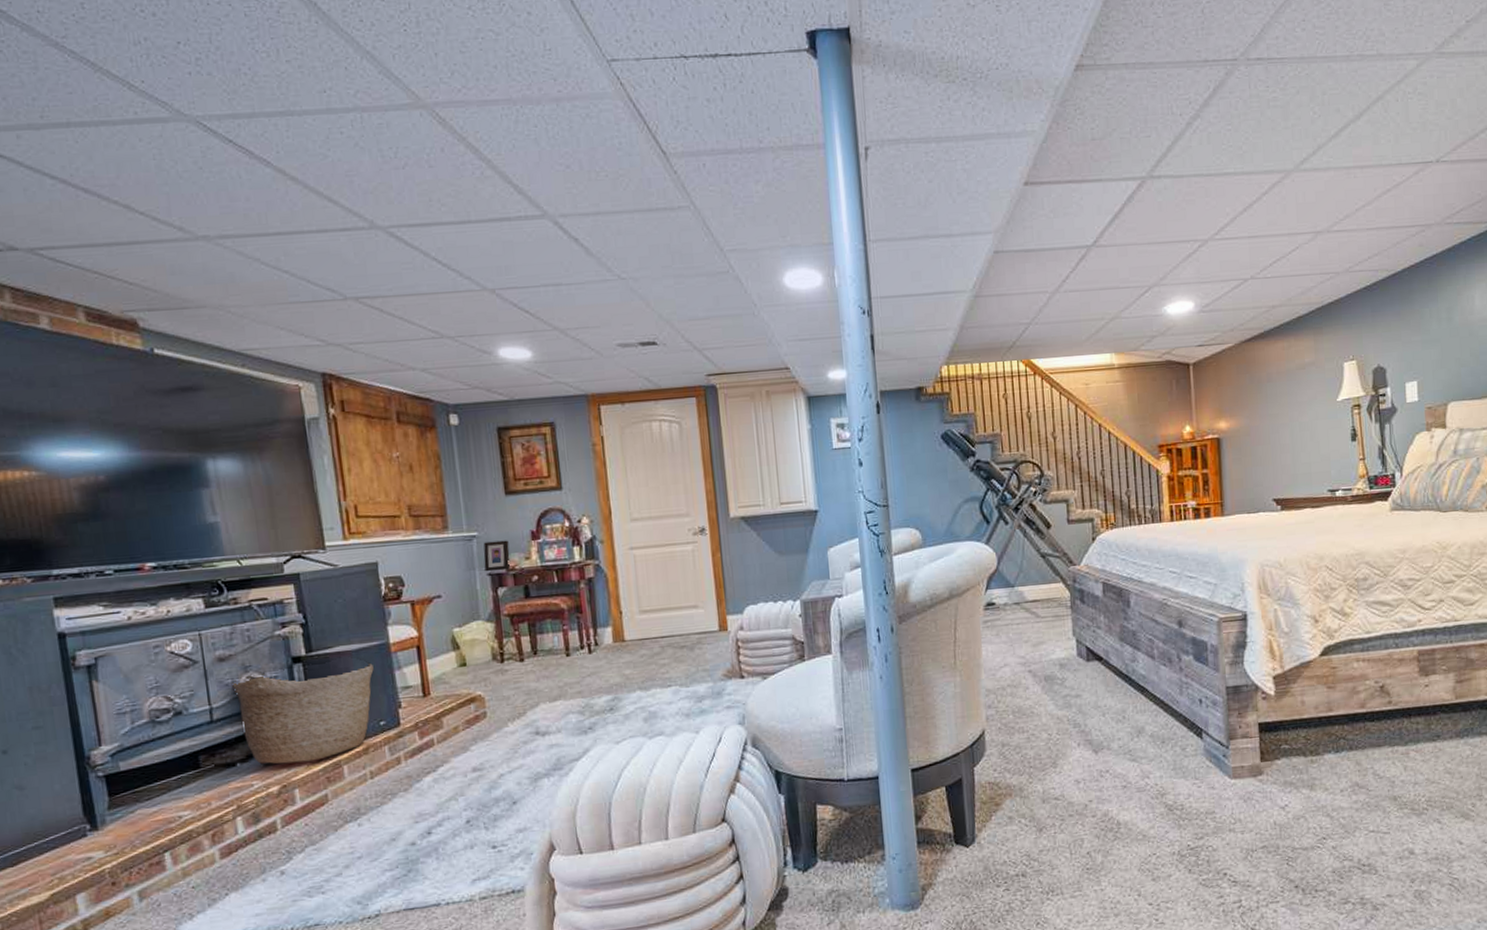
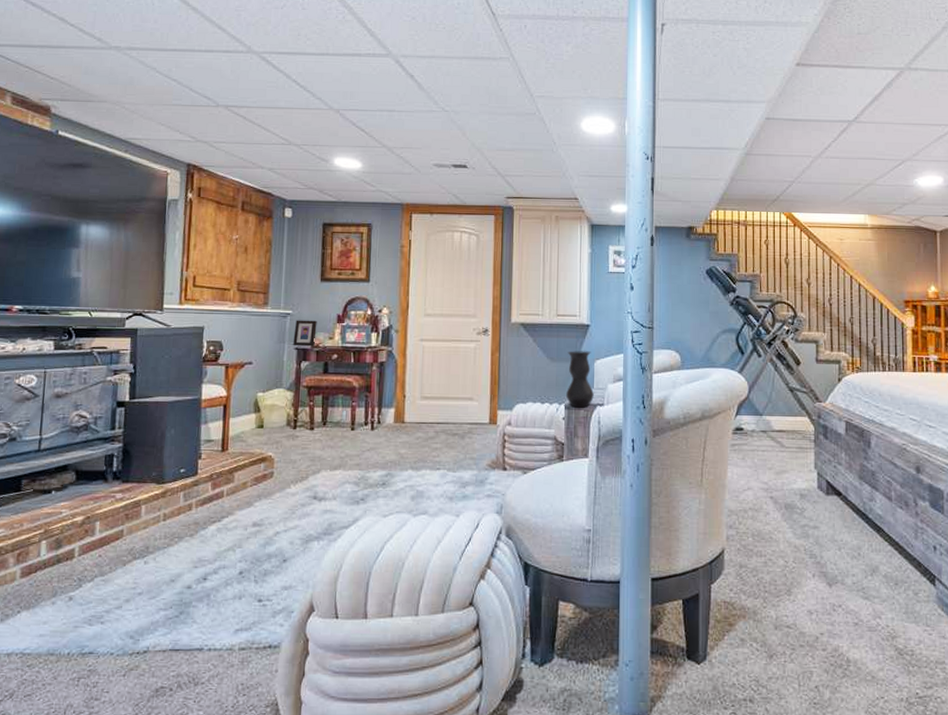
basket: present [231,662,374,765] -> none [62,413,184,498]
vase: none [796,539,831,604] -> present [566,351,594,409]

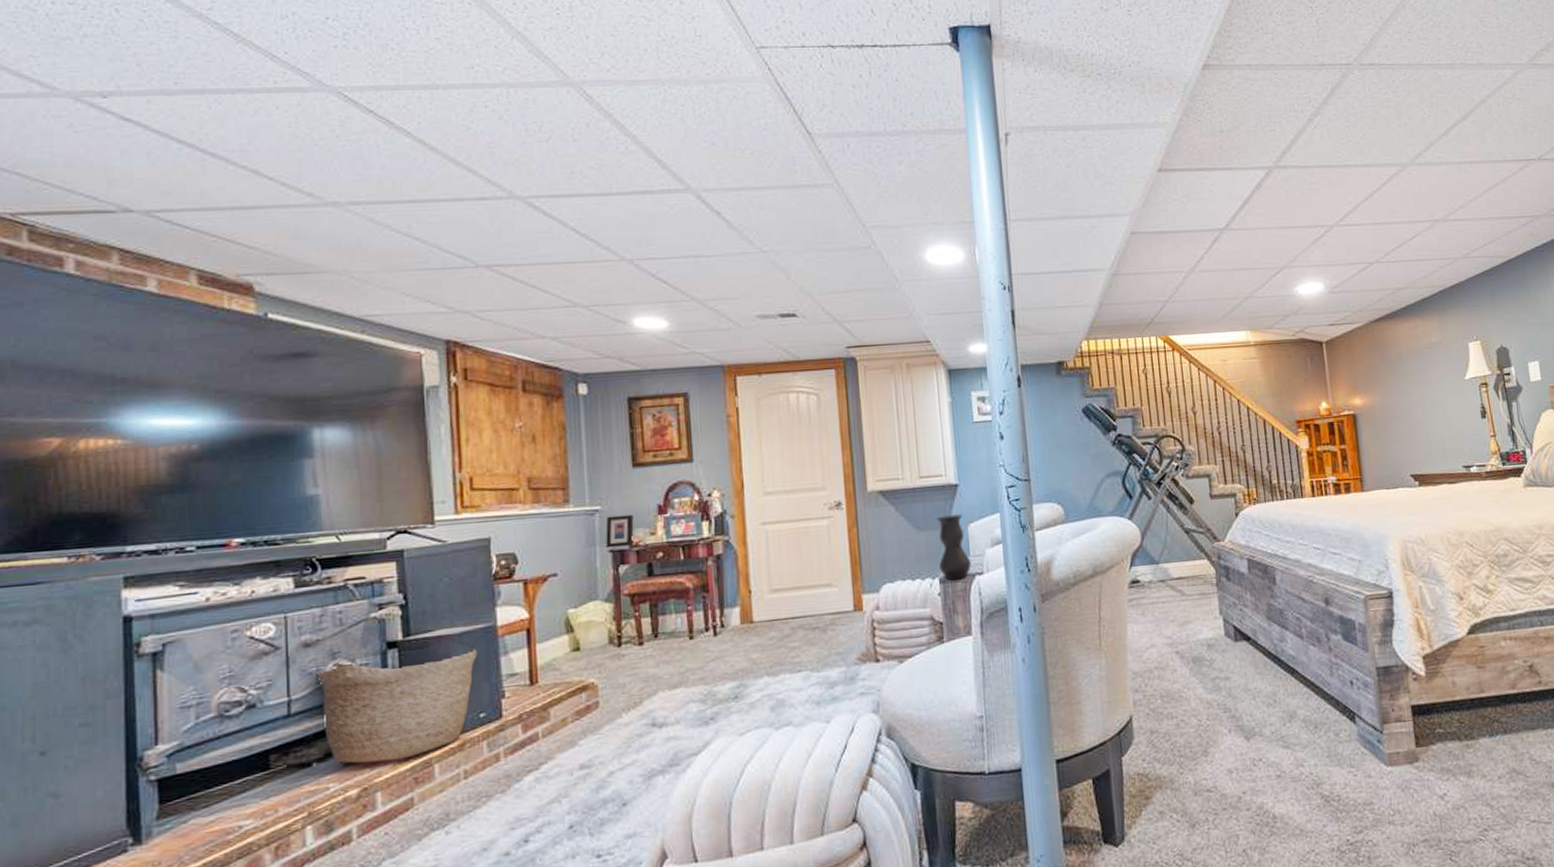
basket: none [62,413,184,498] -> present [315,647,477,765]

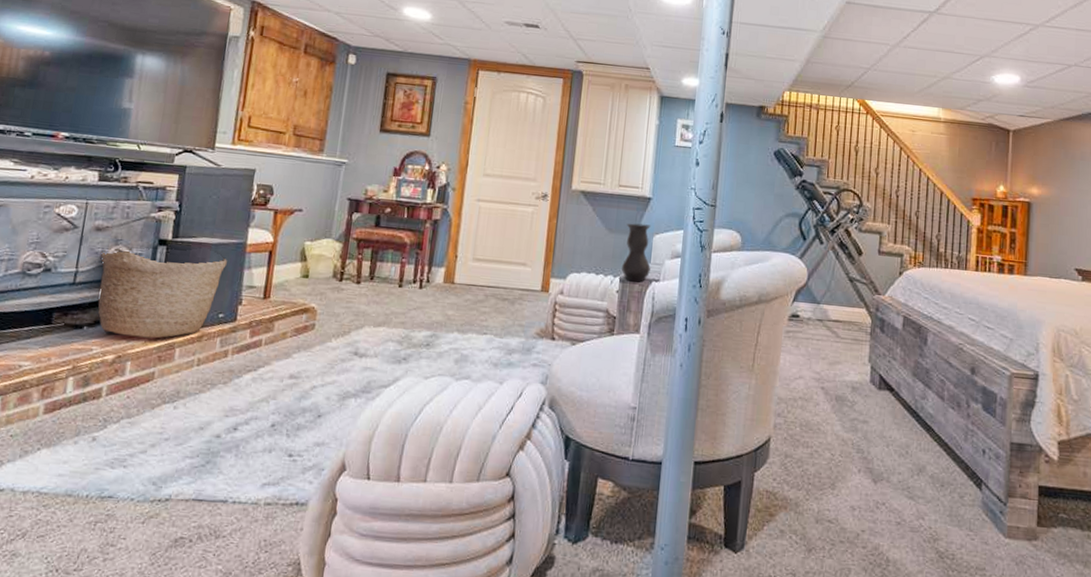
picture frame: present [605,514,634,548] -> none [346,169,373,199]

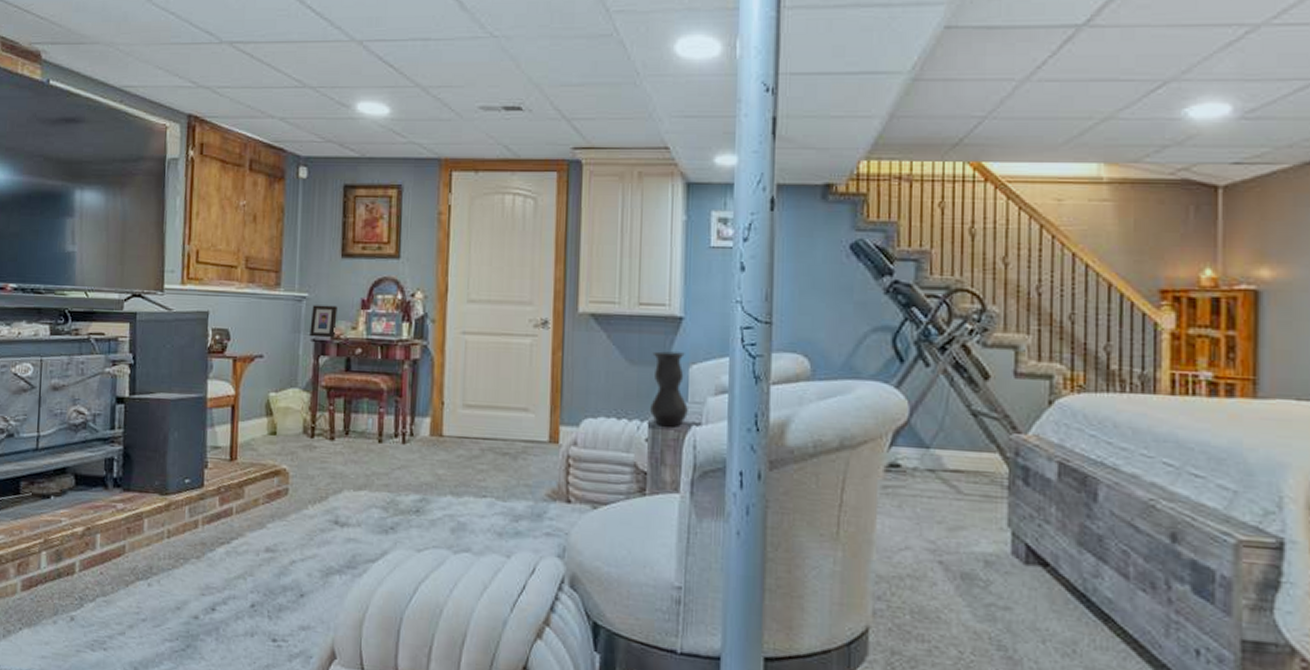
basket: present [98,249,227,338] -> none [59,409,188,508]
picture frame: none [346,169,373,199] -> present [309,305,338,338]

